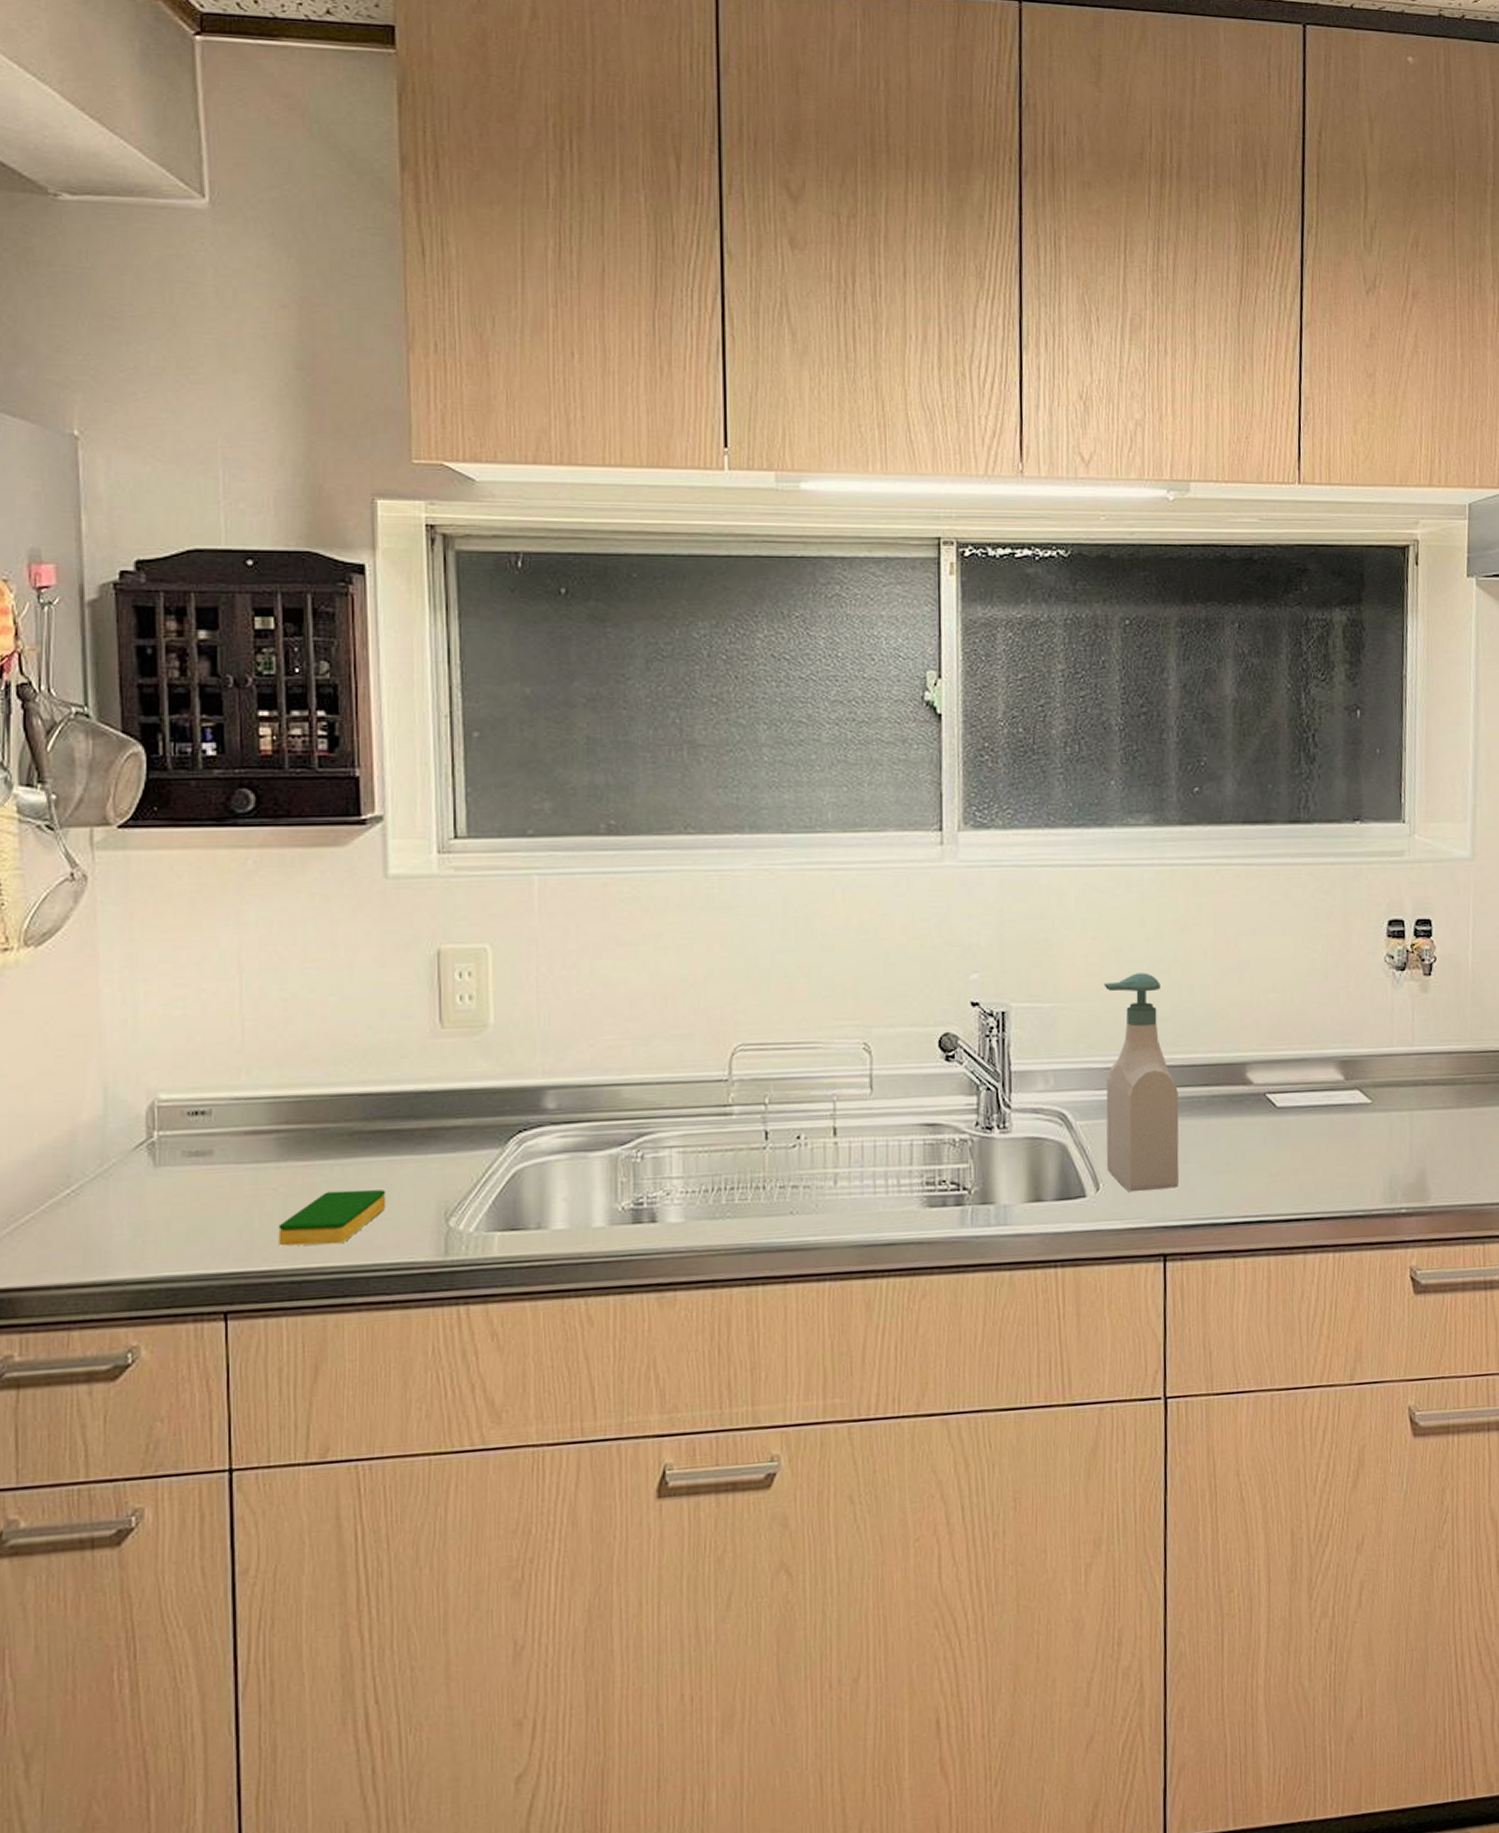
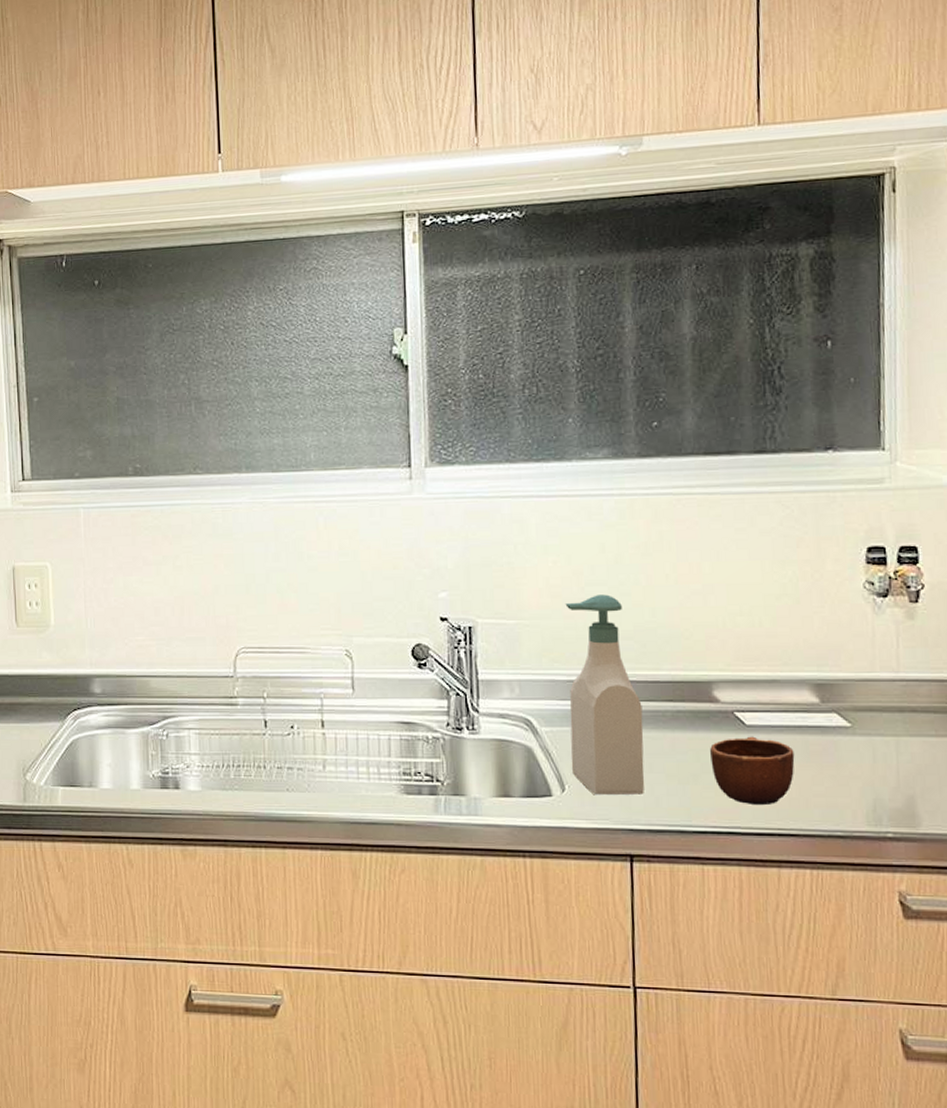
mug: none [1243,1118,1321,1191] -> present [710,736,795,806]

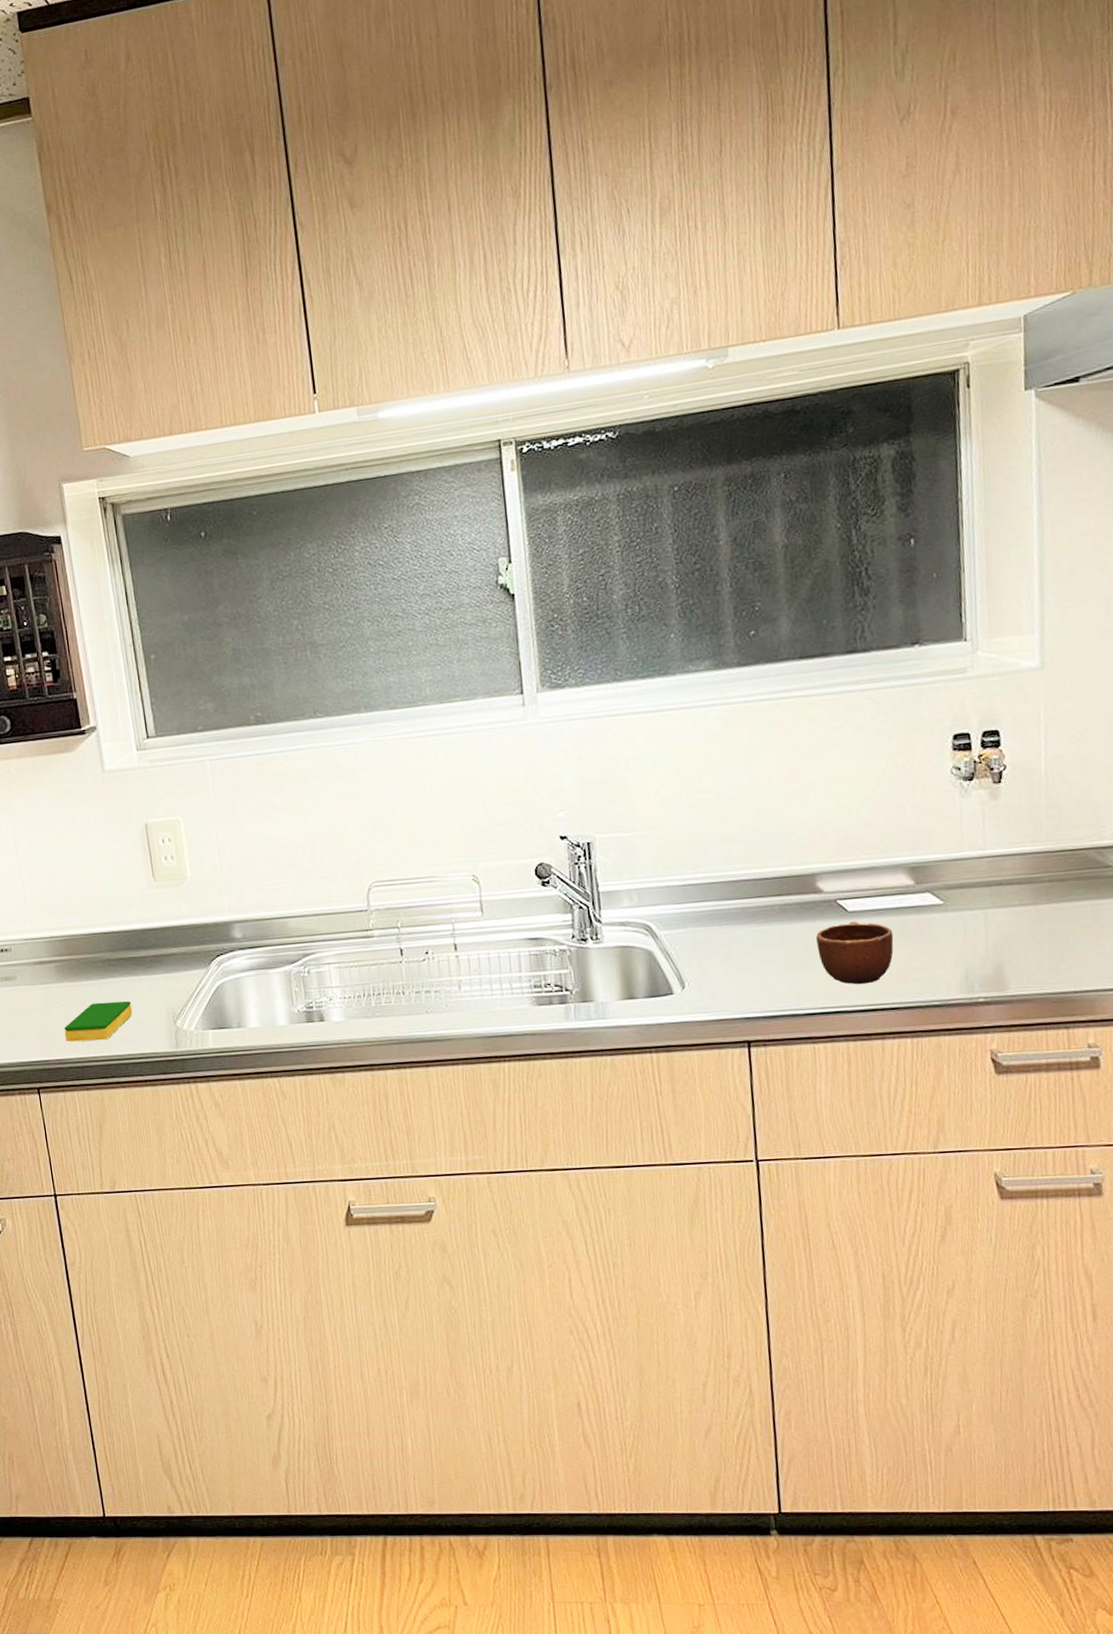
soap bottle: present [565,594,645,796] -> none [676,800,758,990]

